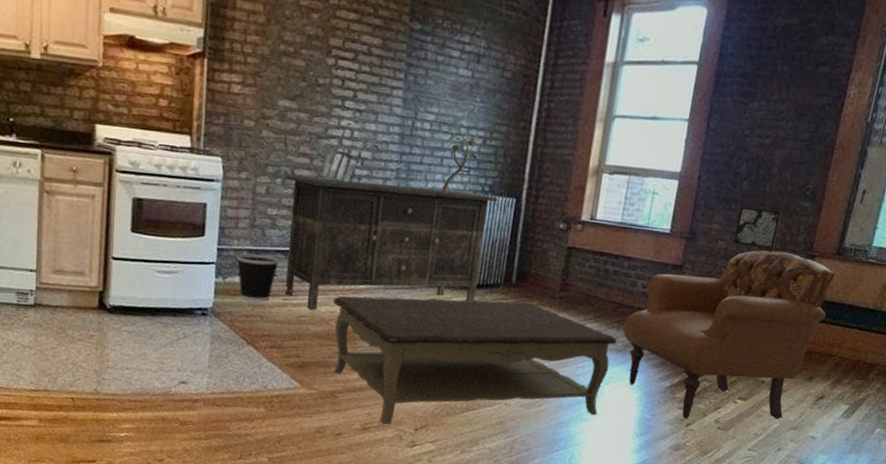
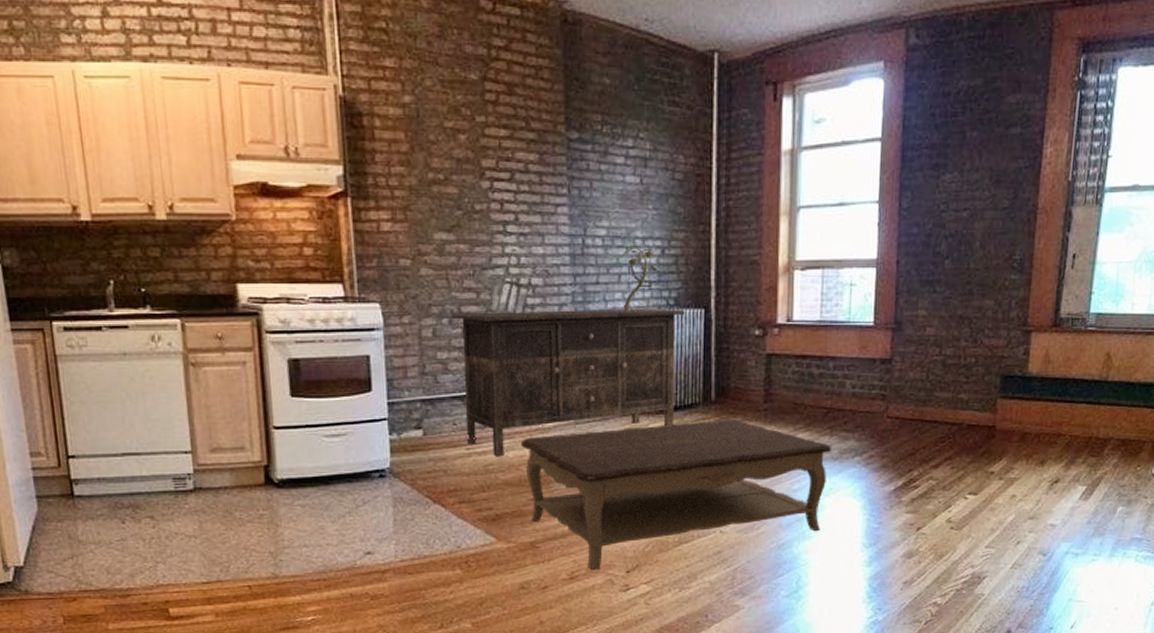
wastebasket: present [236,253,280,302] -> none [409,404,458,456]
armchair: present [623,250,835,420] -> none [836,330,1054,522]
wall art: present [733,206,782,249] -> none [942,287,990,329]

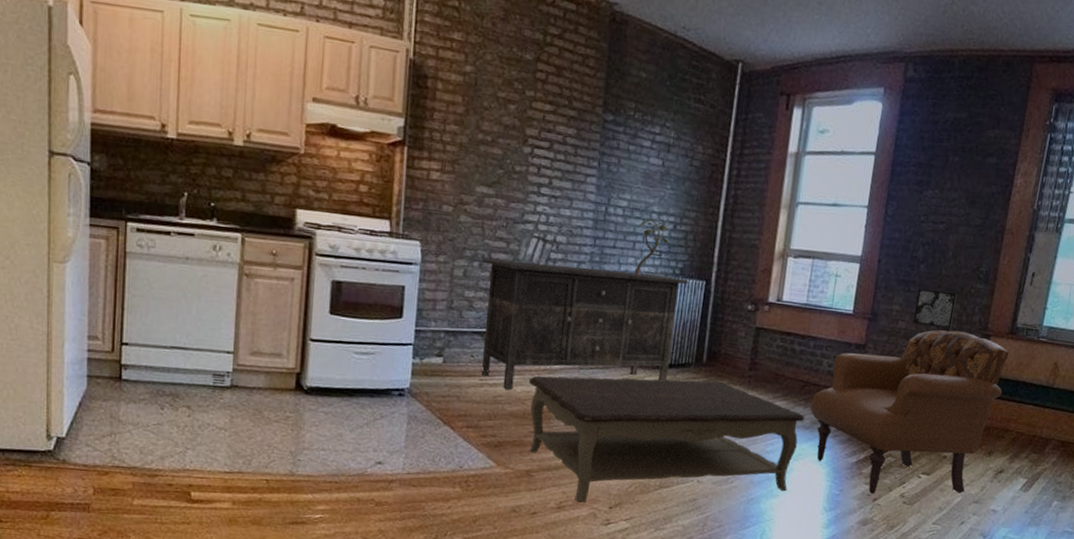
armchair: none [836,330,1054,522] -> present [810,330,1009,494]
wall art: none [942,287,990,329] -> present [913,288,958,329]

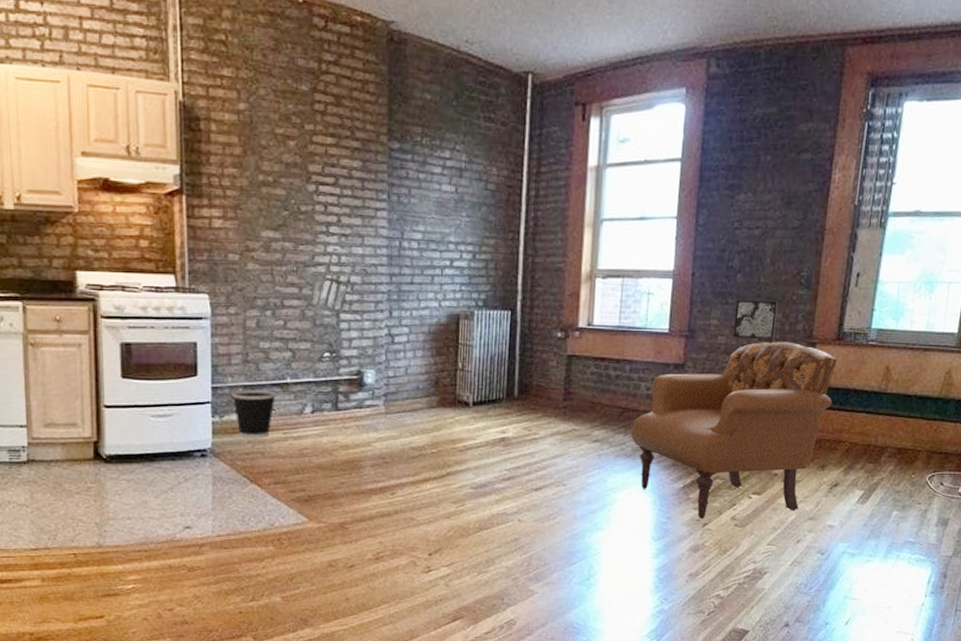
wastebasket: none [433,335,477,383] -> present [231,390,277,438]
sideboard: present [481,258,689,389] -> none [274,306,493,441]
coffee table: present [529,376,805,503] -> none [335,414,625,551]
potted plant: present [634,218,669,276] -> none [435,249,469,311]

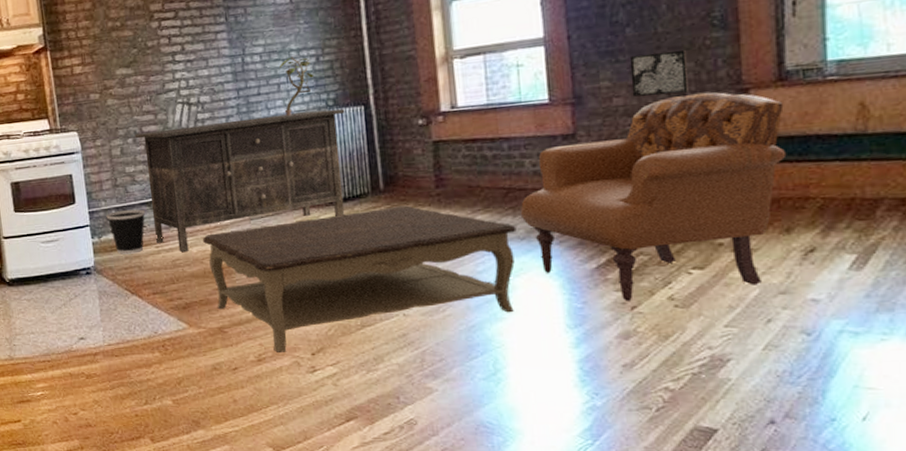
sideboard: none [274,306,493,441] -> present [135,109,345,252]
coffee table: none [335,414,625,551] -> present [203,205,517,352]
potted plant: none [435,249,469,311] -> present [278,56,314,117]

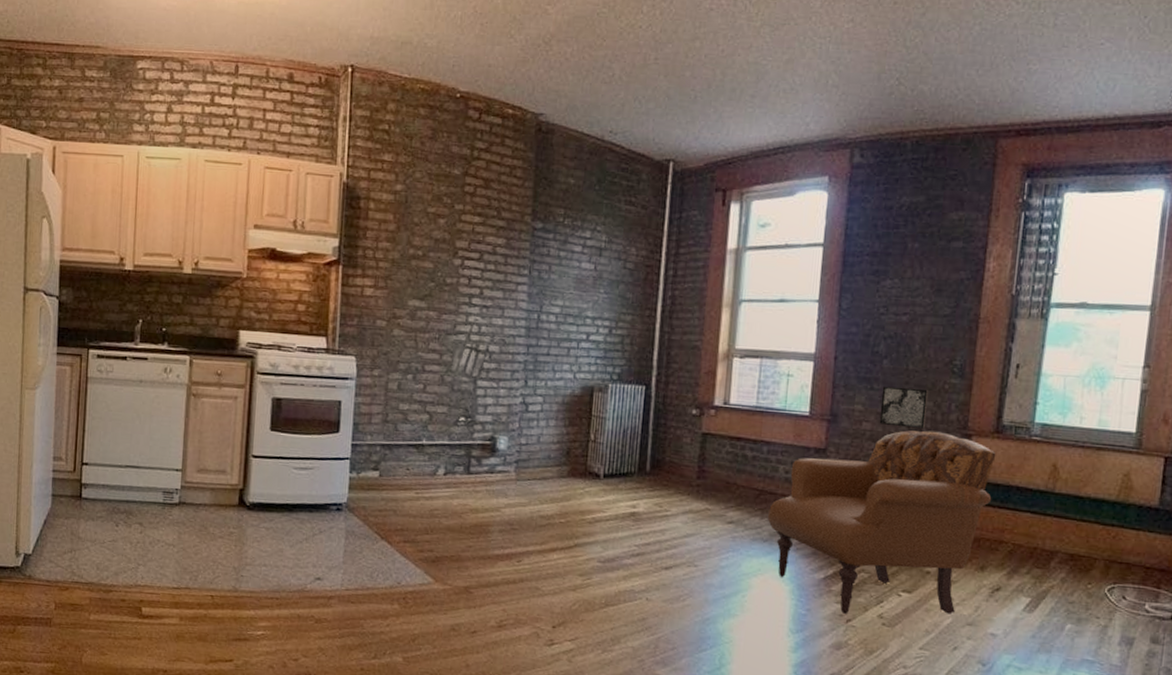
wastebasket: present [106,209,146,255] -> none [369,448,412,496]
sideboard: present [135,109,345,252] -> none [415,371,627,503]
coffee table: present [203,205,517,352] -> none [466,489,762,621]
potted plant: present [278,56,314,117] -> none [570,323,605,383]

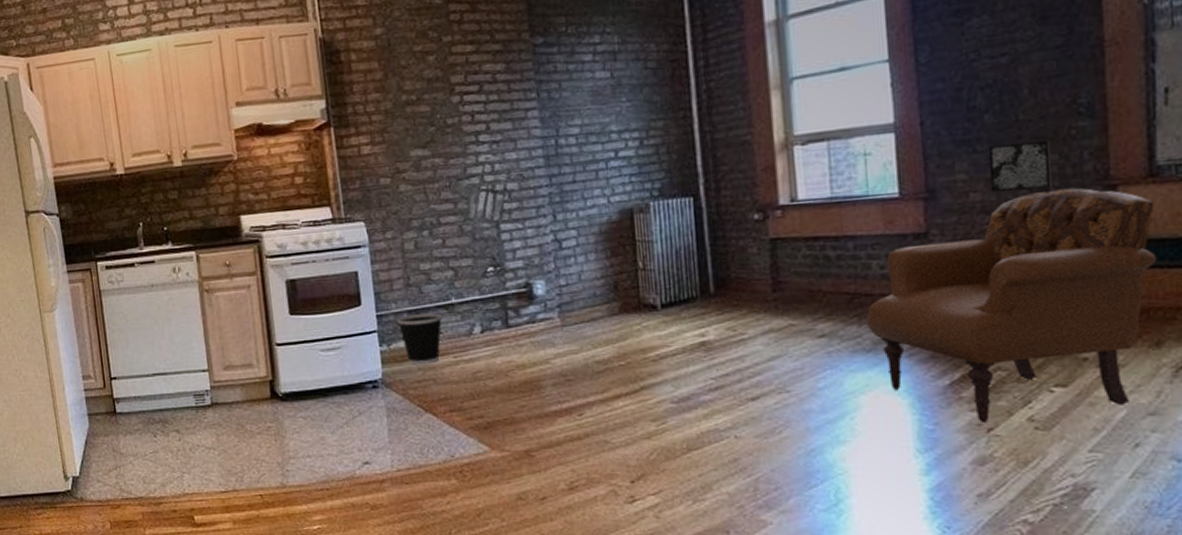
wastebasket: none [369,448,412,496] -> present [396,313,443,365]

